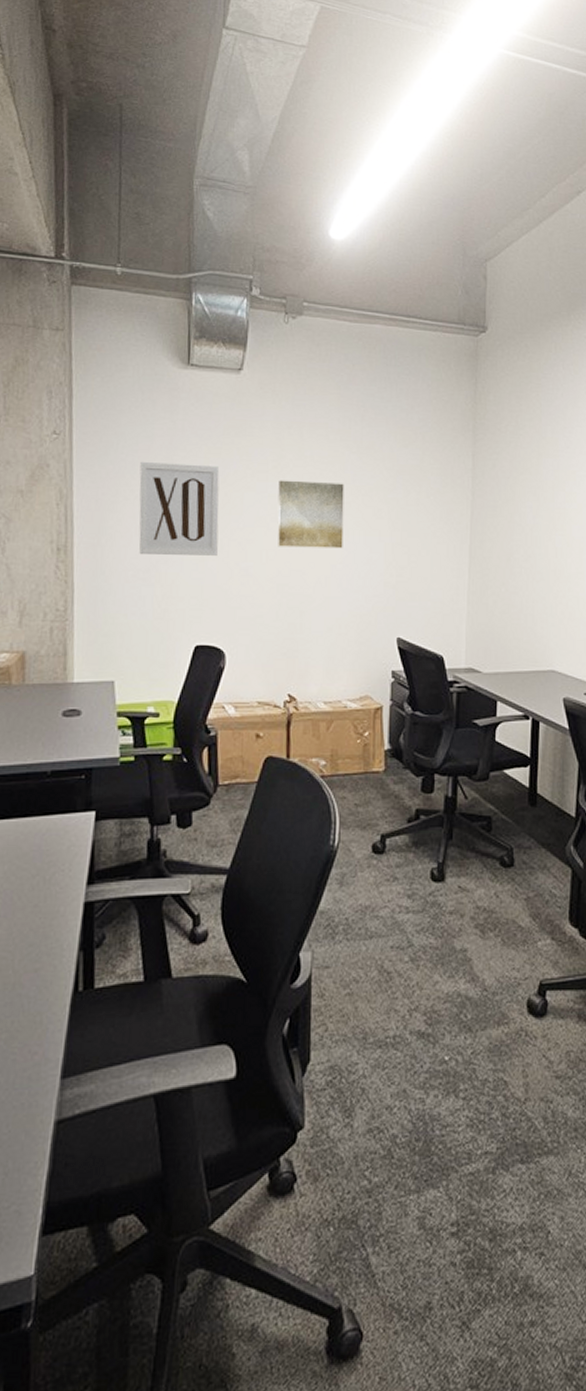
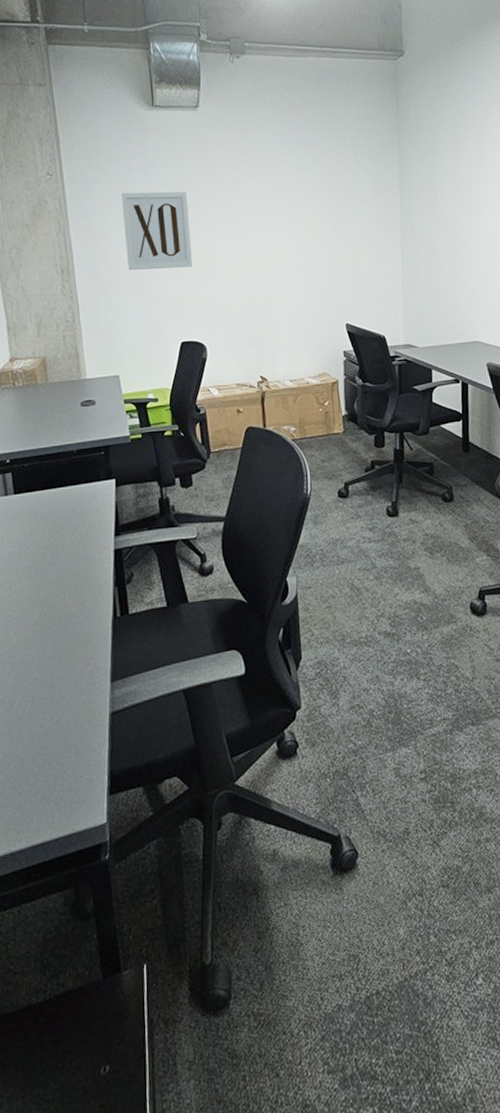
wall art: present [277,480,344,549] -> none [237,198,296,256]

